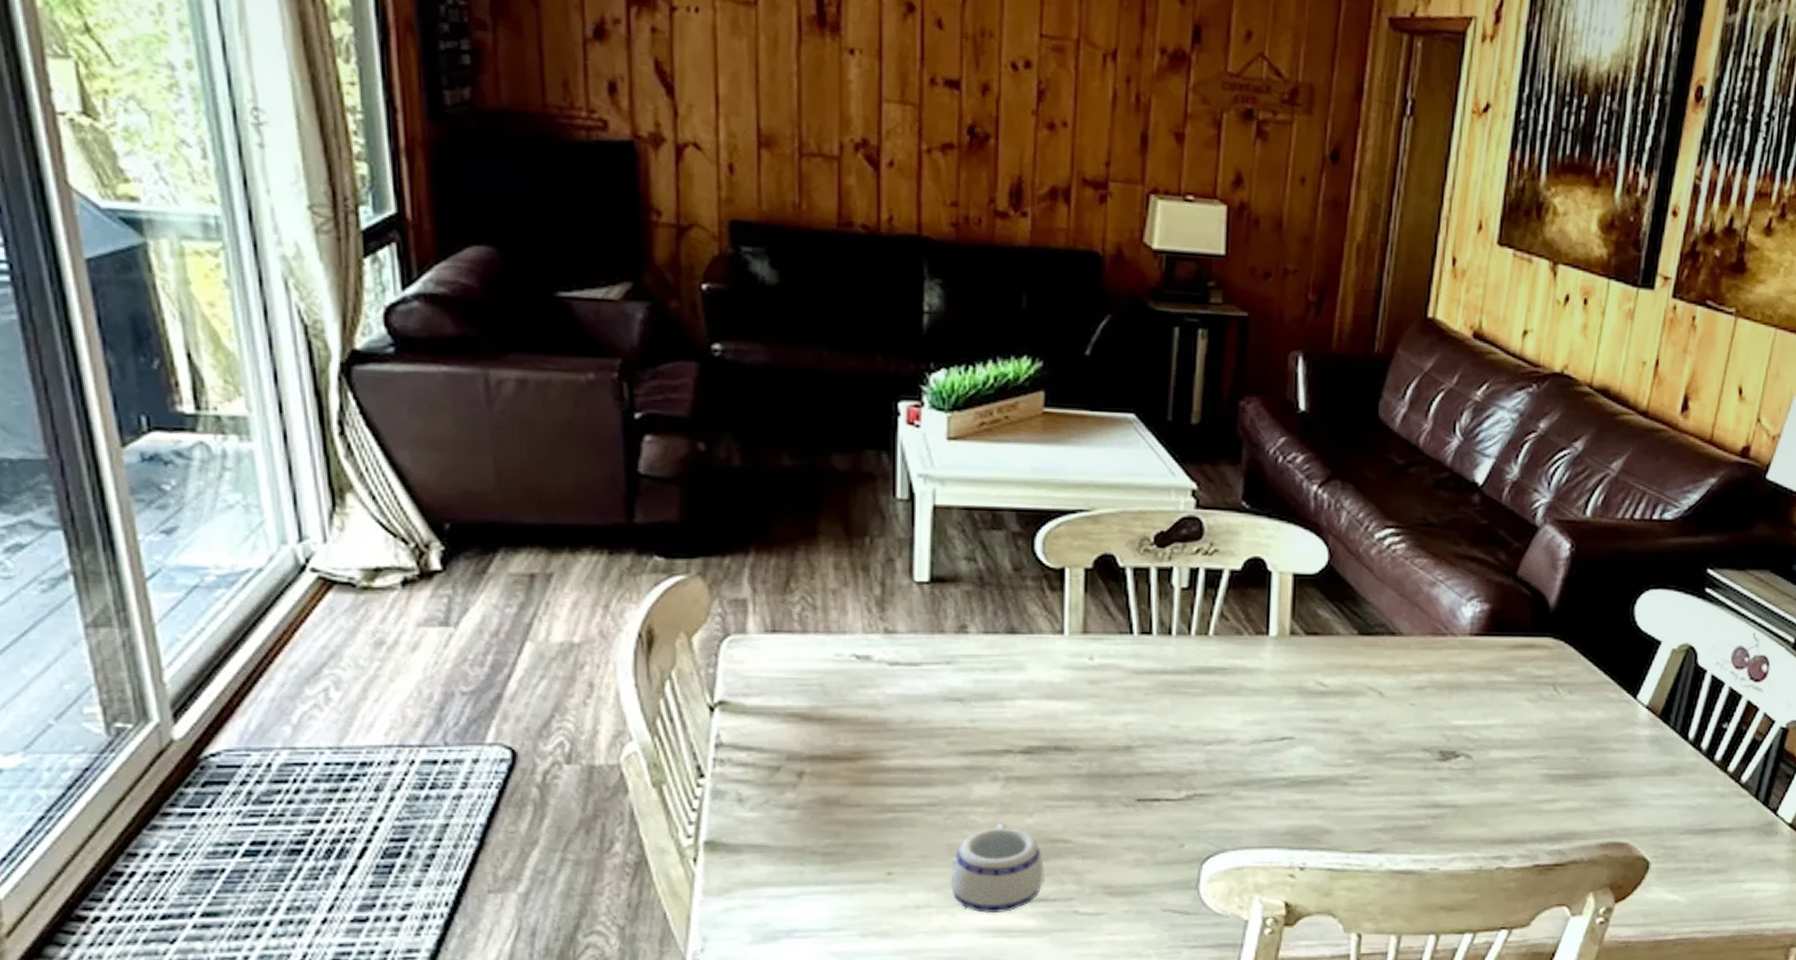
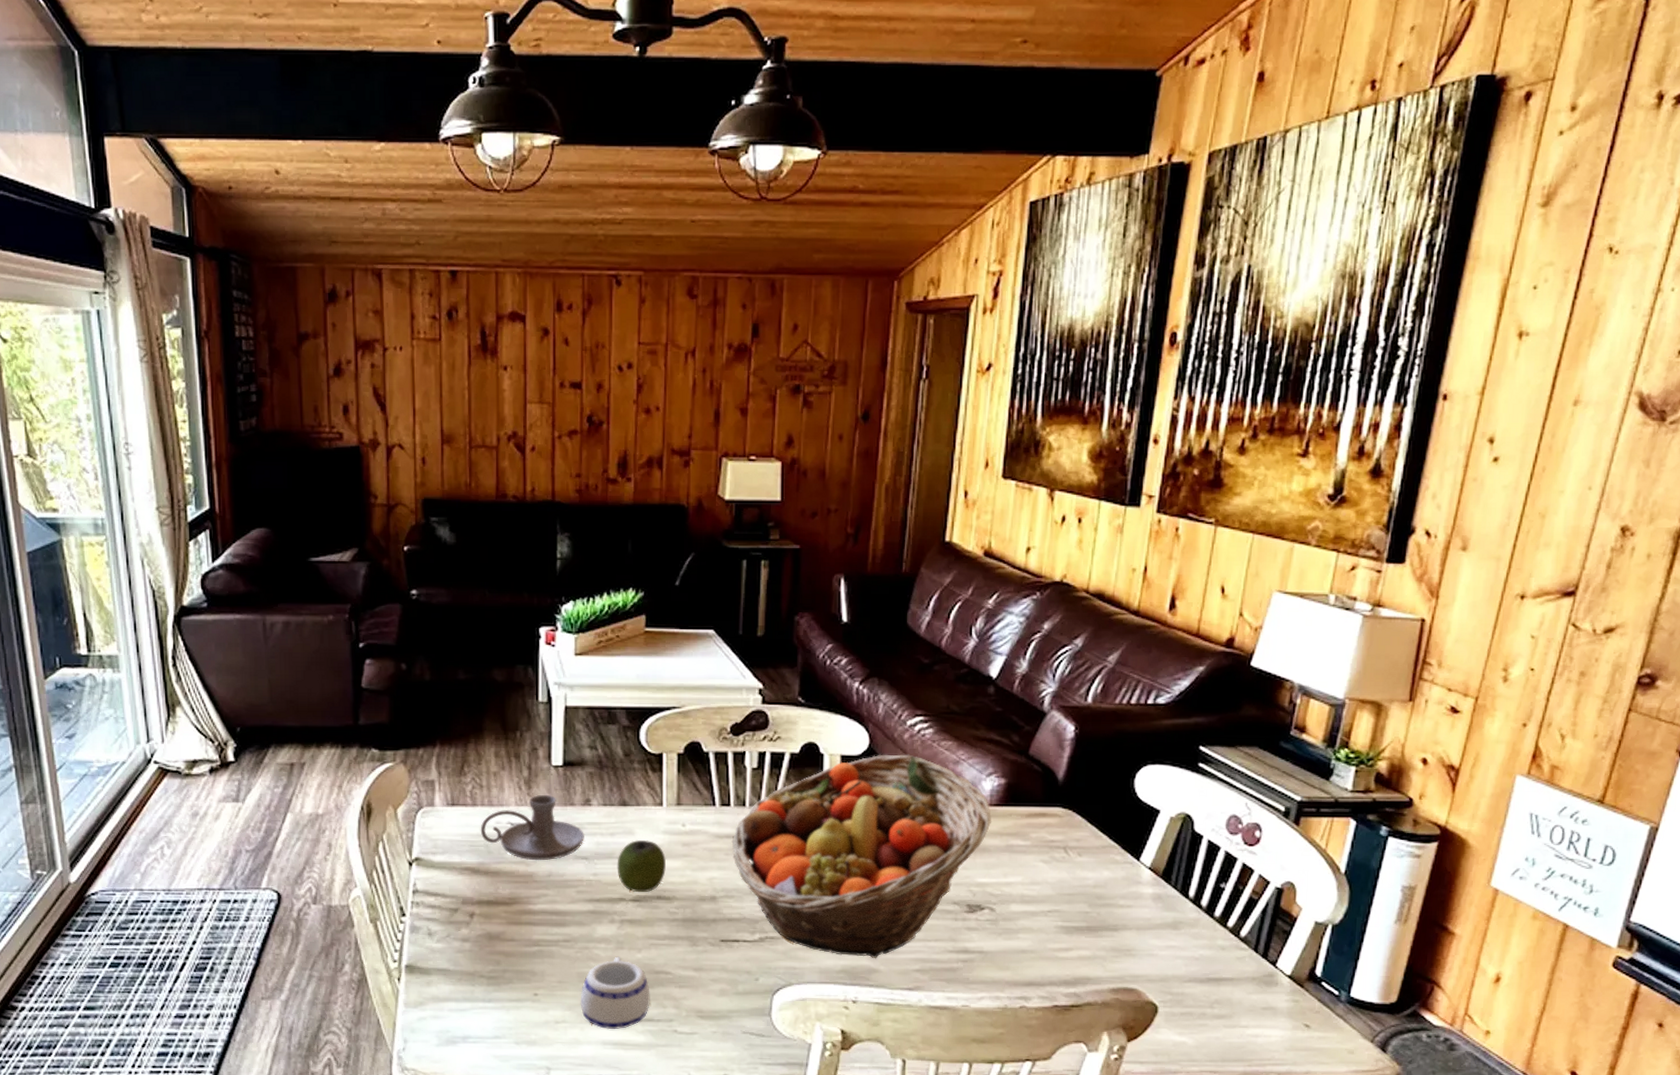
candle holder: none [812,618,960,704] -> present [480,794,585,861]
apple: none [1001,676,1068,743] -> present [617,839,667,893]
fruit basket: none [1153,573,1472,818] -> present [731,754,992,959]

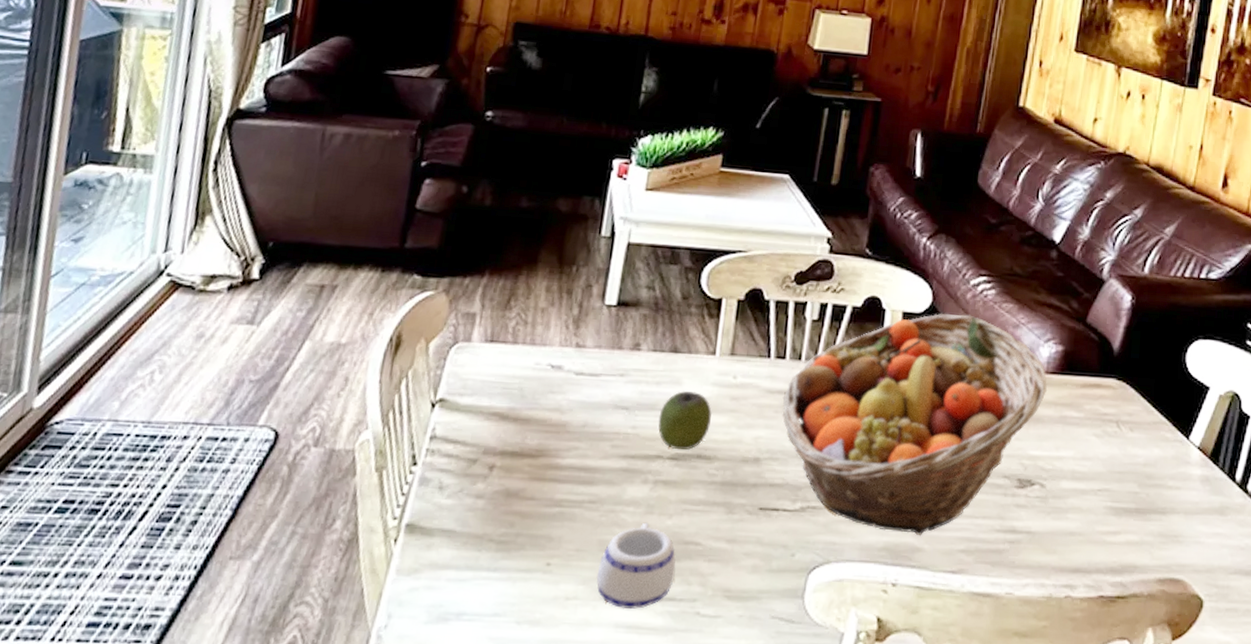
candle holder: present [480,794,585,861] -> none [516,335,630,409]

